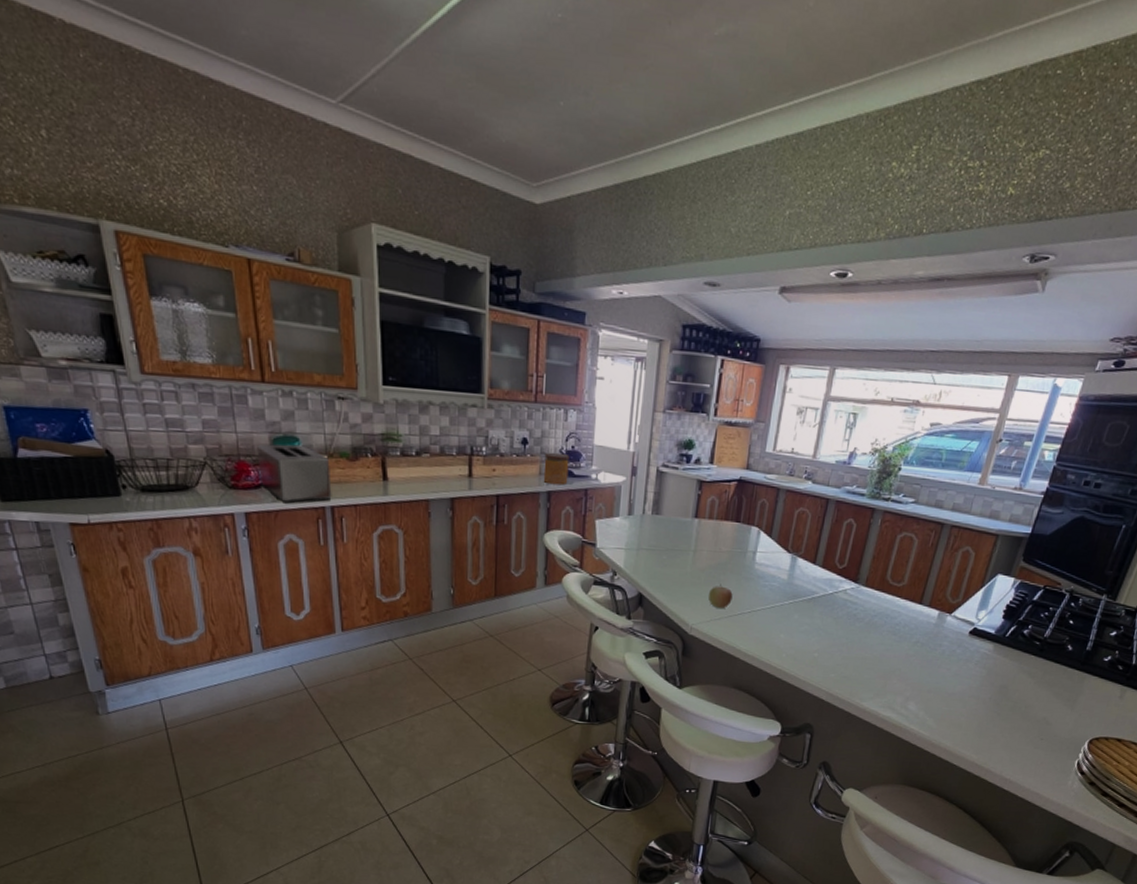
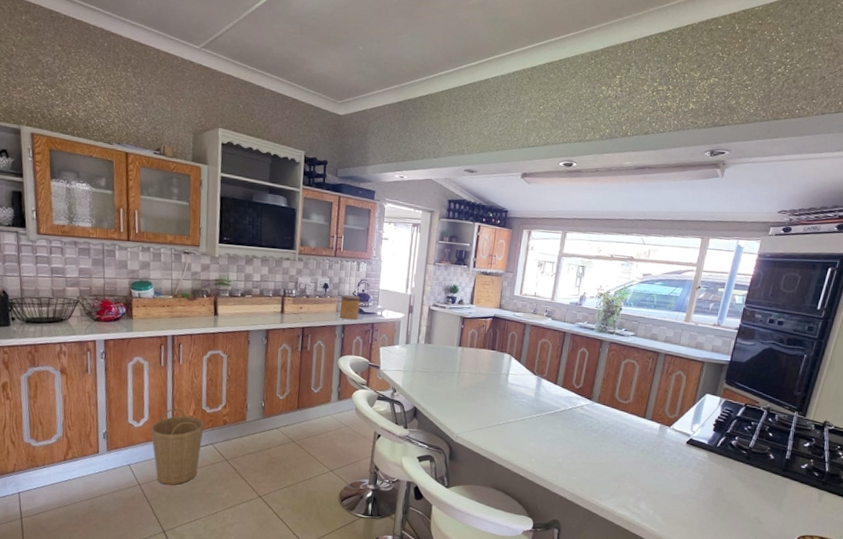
toaster: present [257,444,332,505] -> none [118,287,174,334]
basket: none [314,597,380,689] -> present [150,408,205,485]
fruit: present [708,583,733,608] -> none [470,399,490,420]

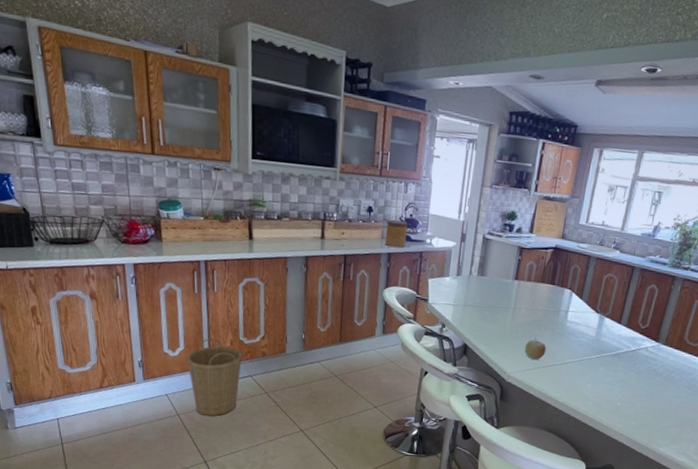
fruit: none [470,399,490,420] -> present [524,338,547,360]

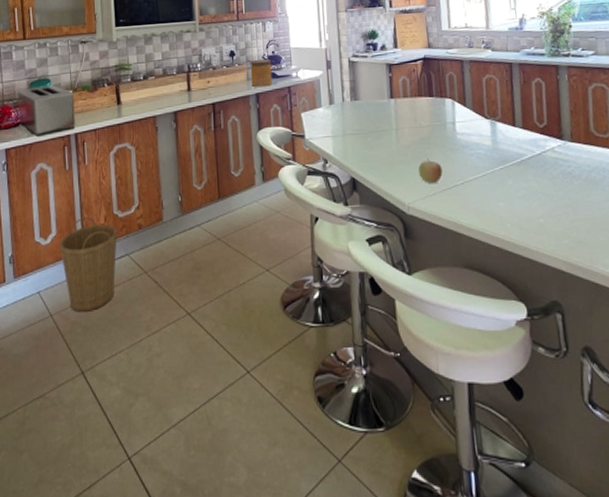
toaster: none [146,206,206,258] -> present [17,85,76,138]

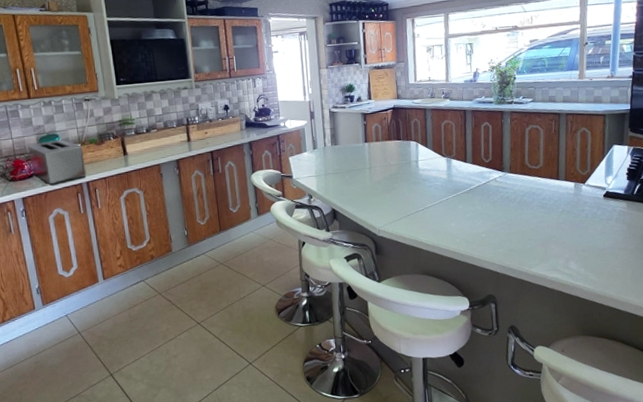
basket: present [59,217,118,312] -> none [81,252,134,329]
jar: present [250,58,273,88] -> none [242,111,264,137]
fruit: present [418,158,443,183] -> none [387,190,407,211]

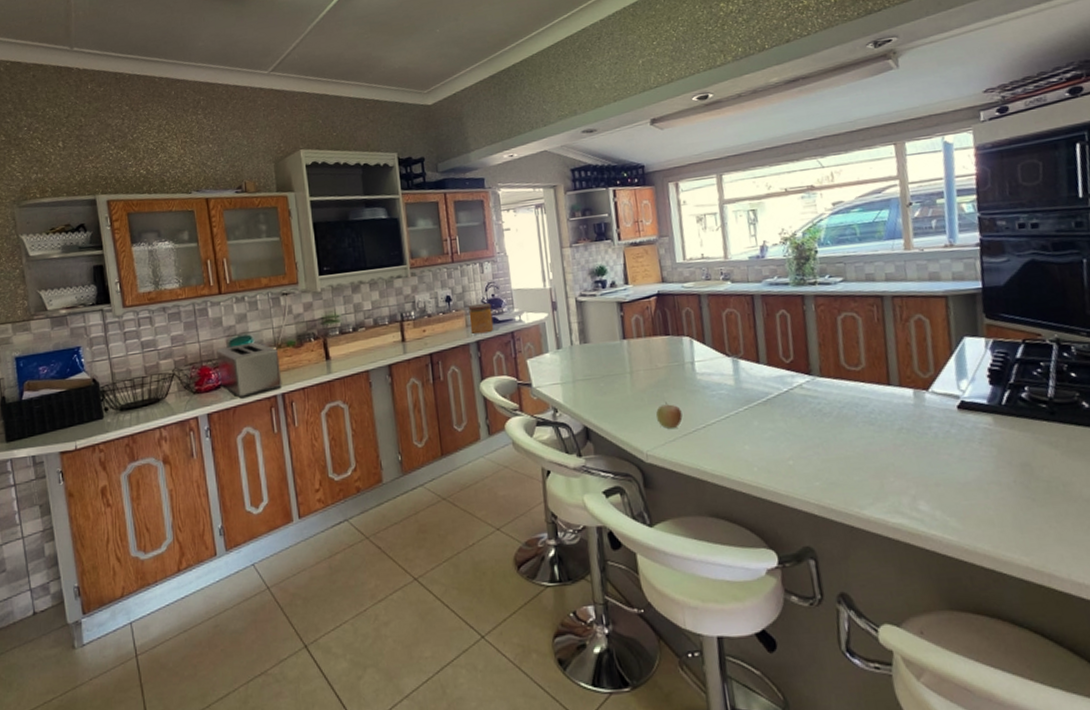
jar: none [242,111,264,137] -> present [468,302,494,335]
fruit: none [387,190,407,211] -> present [655,401,683,429]

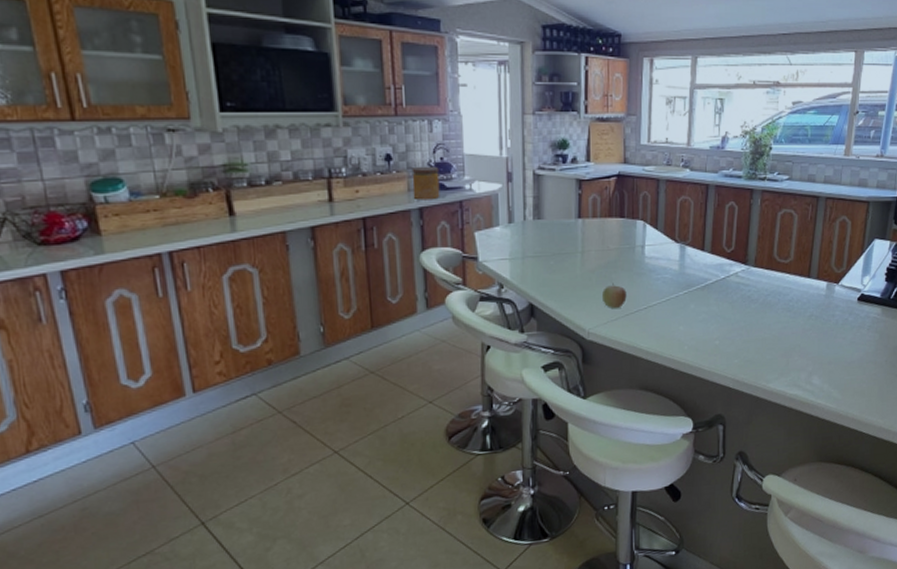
toaster: present [216,342,282,400] -> none [70,186,169,257]

